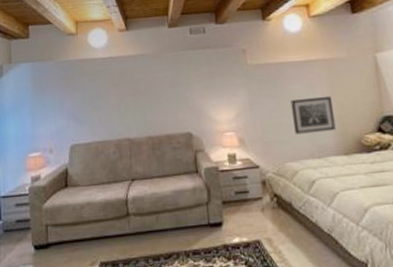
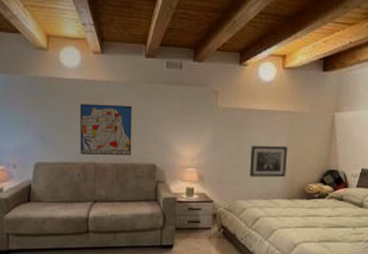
wall art: none [110,75,166,132] -> present [80,103,132,156]

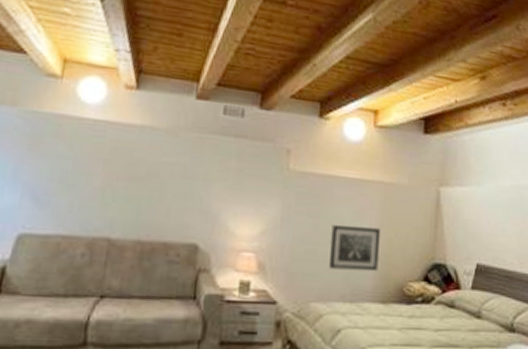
wall art: present [80,103,132,156] -> none [89,153,172,230]

